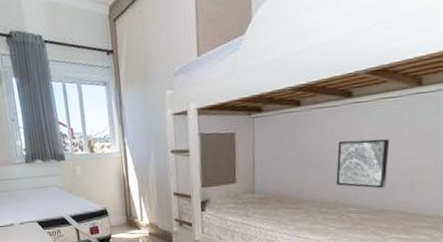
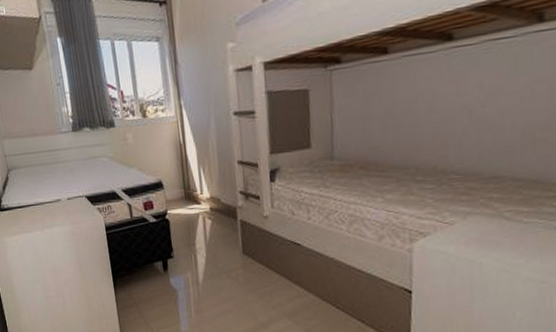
wall art: present [336,139,390,189] -> none [434,89,503,151]

